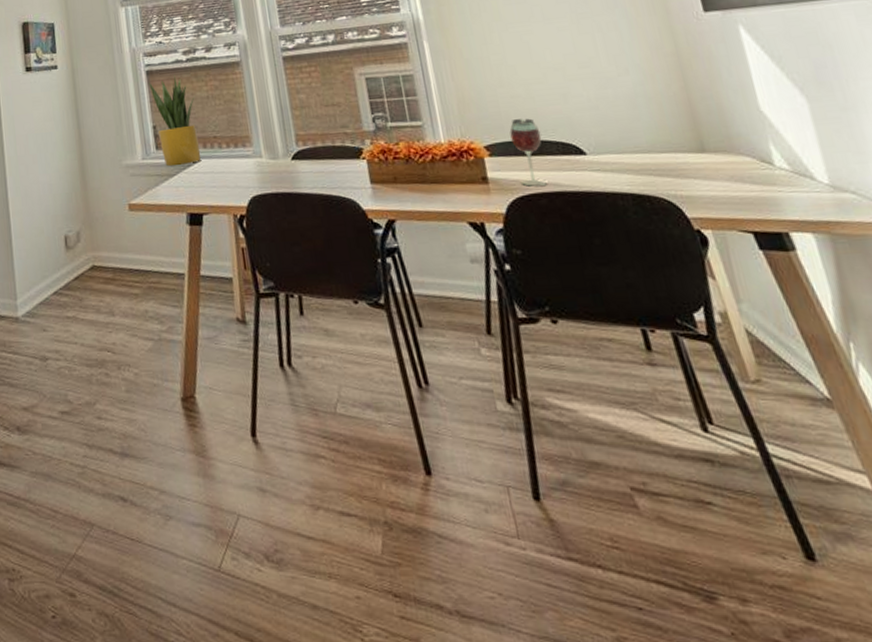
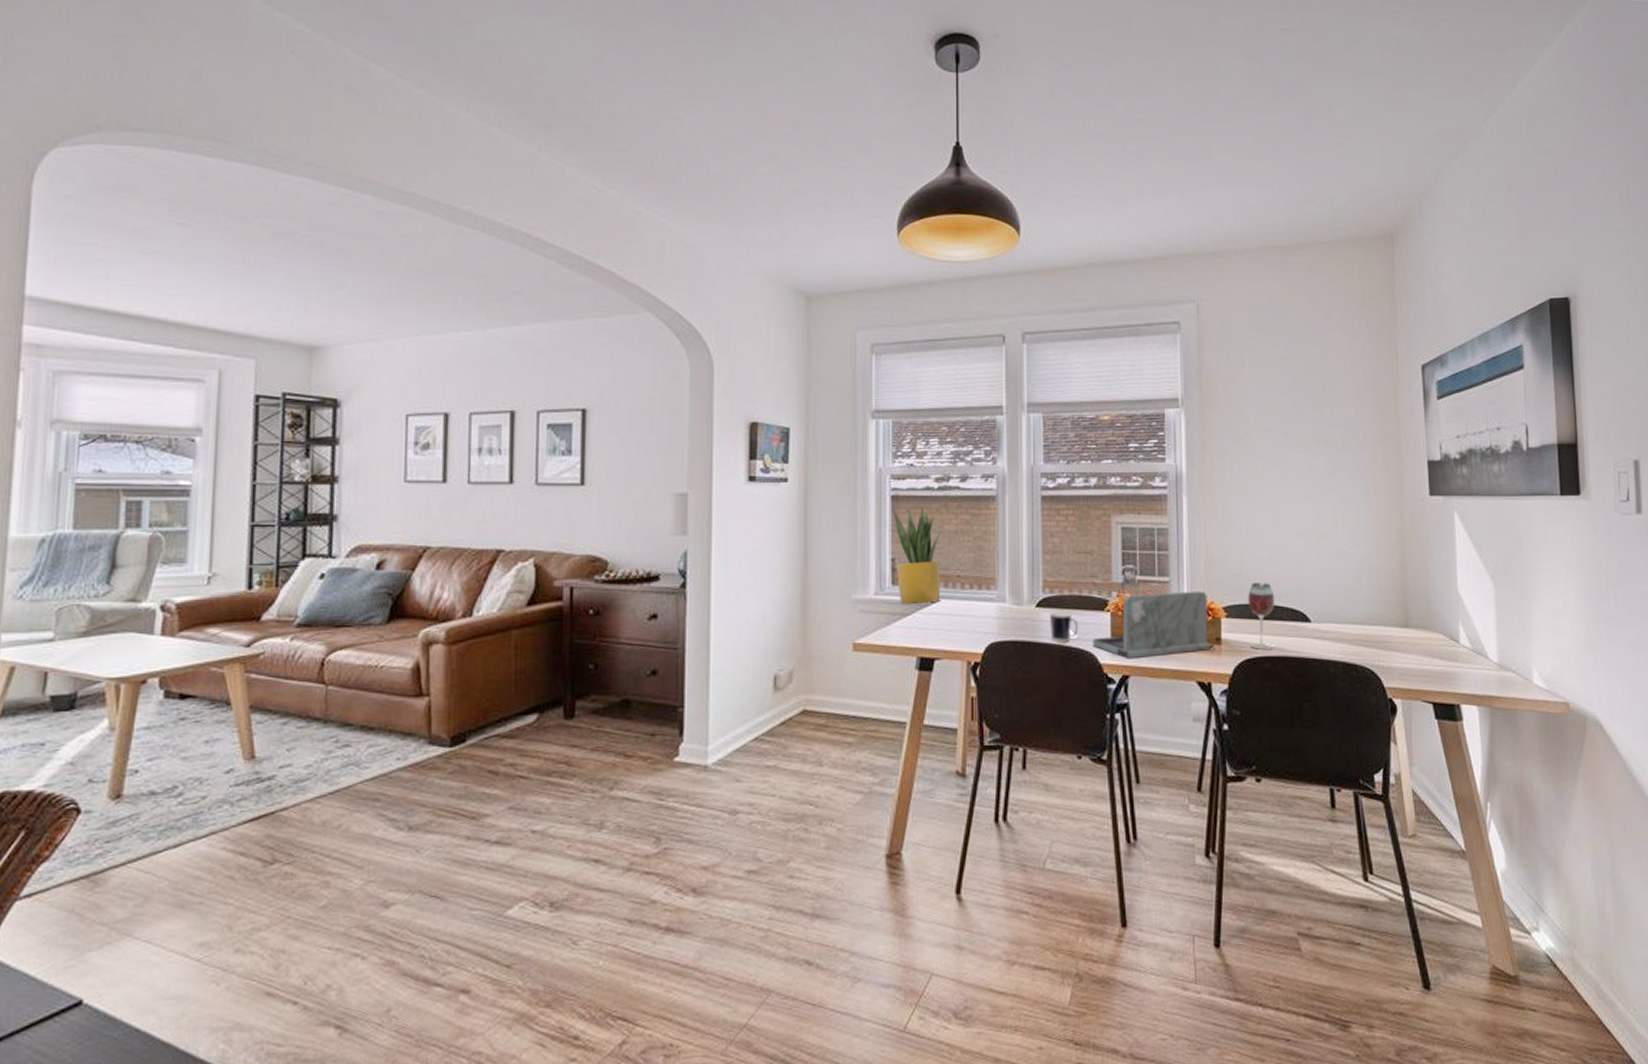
mug: none [306,163,337,192] -> present [1050,613,1079,642]
laptop: none [352,132,483,204] -> present [1093,591,1215,659]

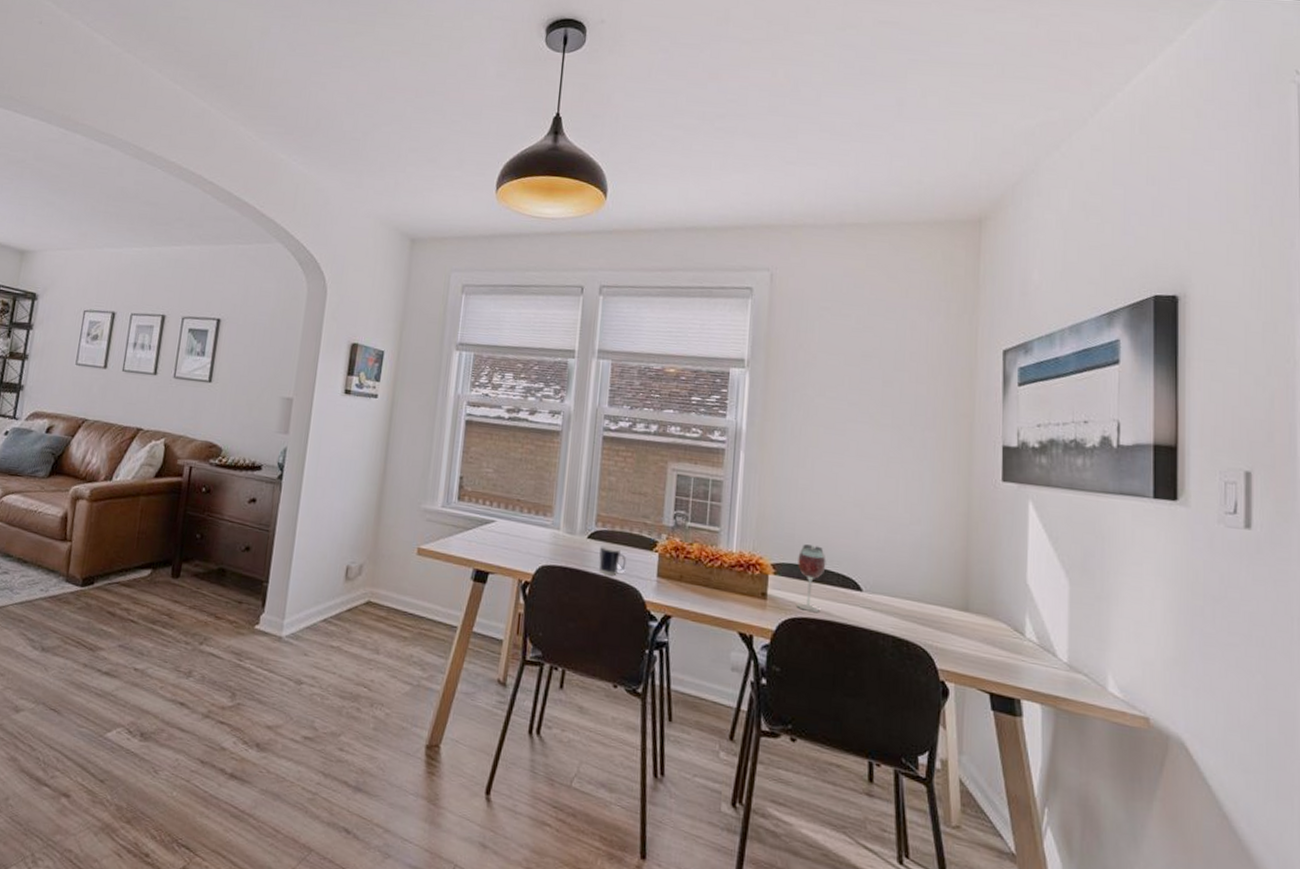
planter: present [893,503,942,605] -> none [462,430,508,522]
laptop: present [1093,591,1215,659] -> none [638,539,760,606]

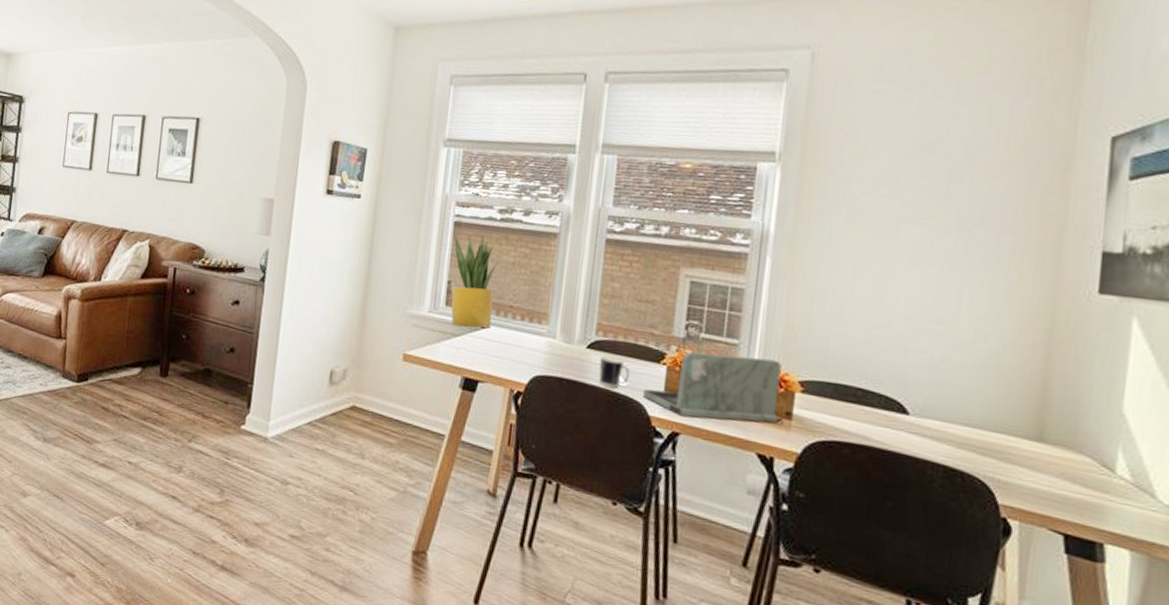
planter: none [462,430,508,522] -> present [450,231,500,329]
laptop: none [638,539,760,606] -> present [643,351,784,426]
wineglass: present [797,544,826,612] -> none [828,361,866,436]

